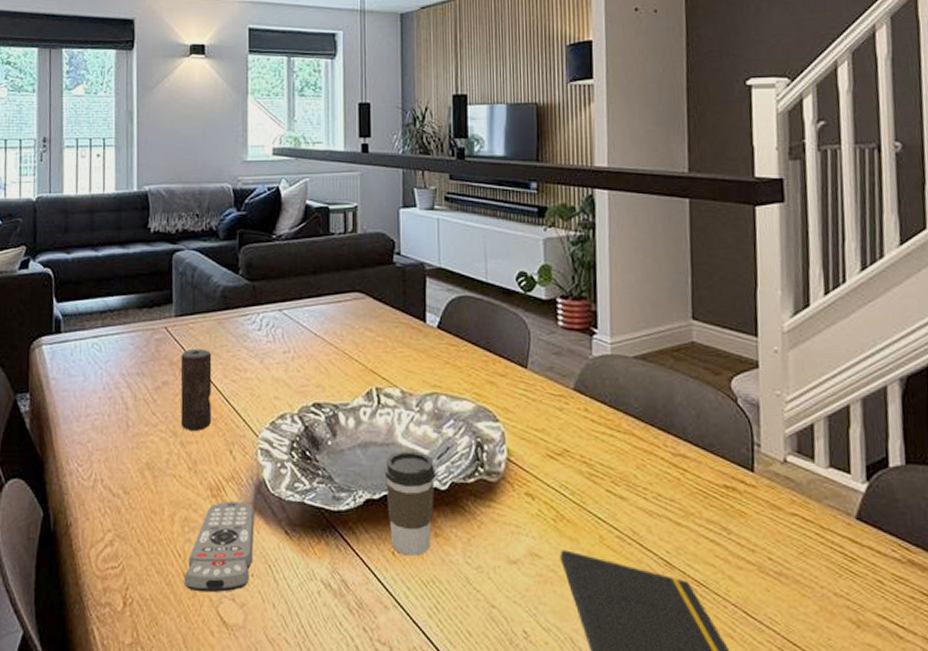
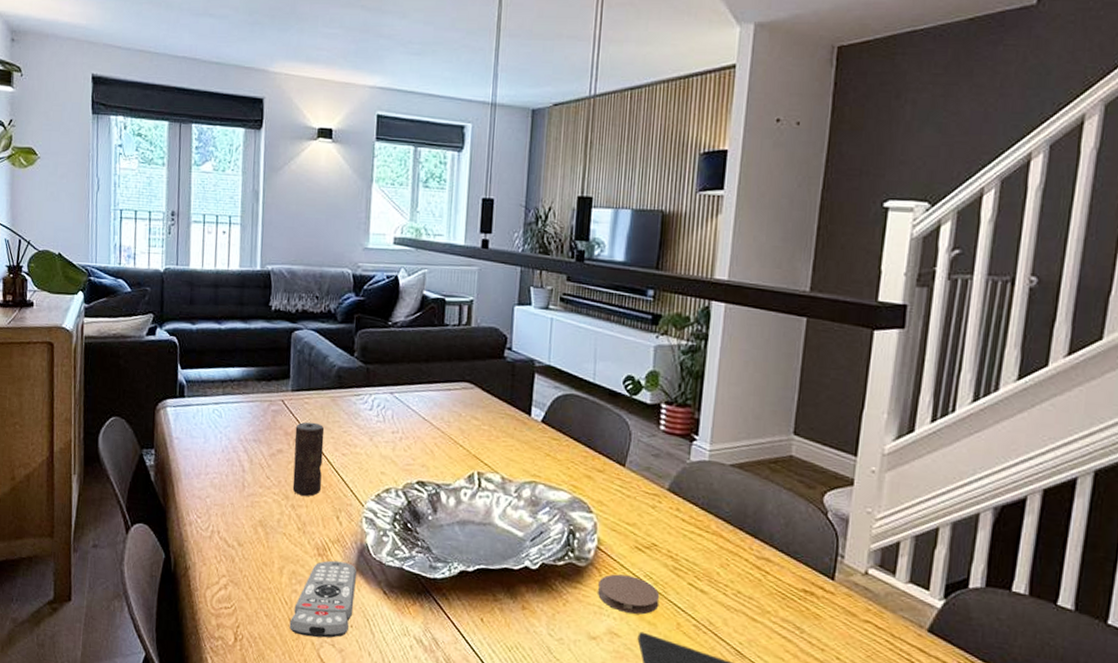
coffee cup: present [384,451,436,556] -> none [479,531,528,625]
coaster: none [513,487,579,530] -> present [598,574,660,615]

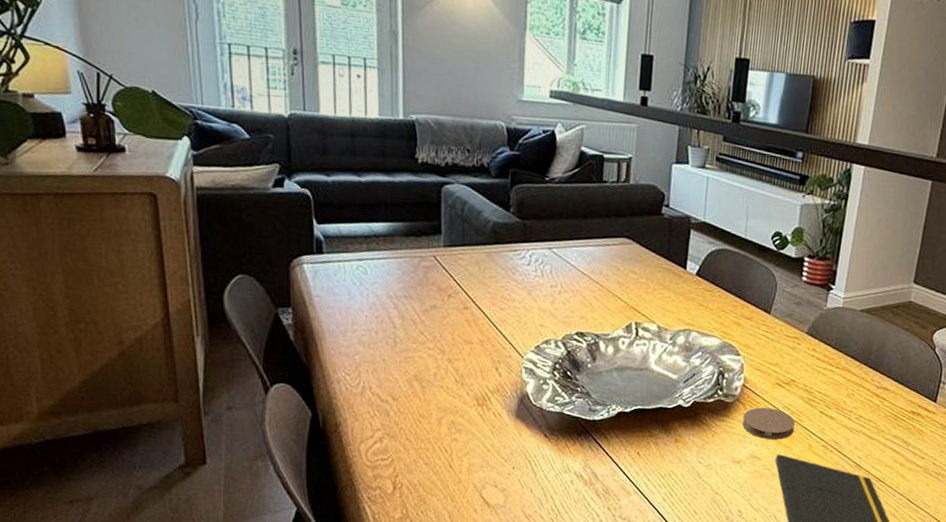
remote control: present [289,560,356,638] -> none [450,409,517,481]
candle: present [292,421,325,497] -> none [448,277,481,351]

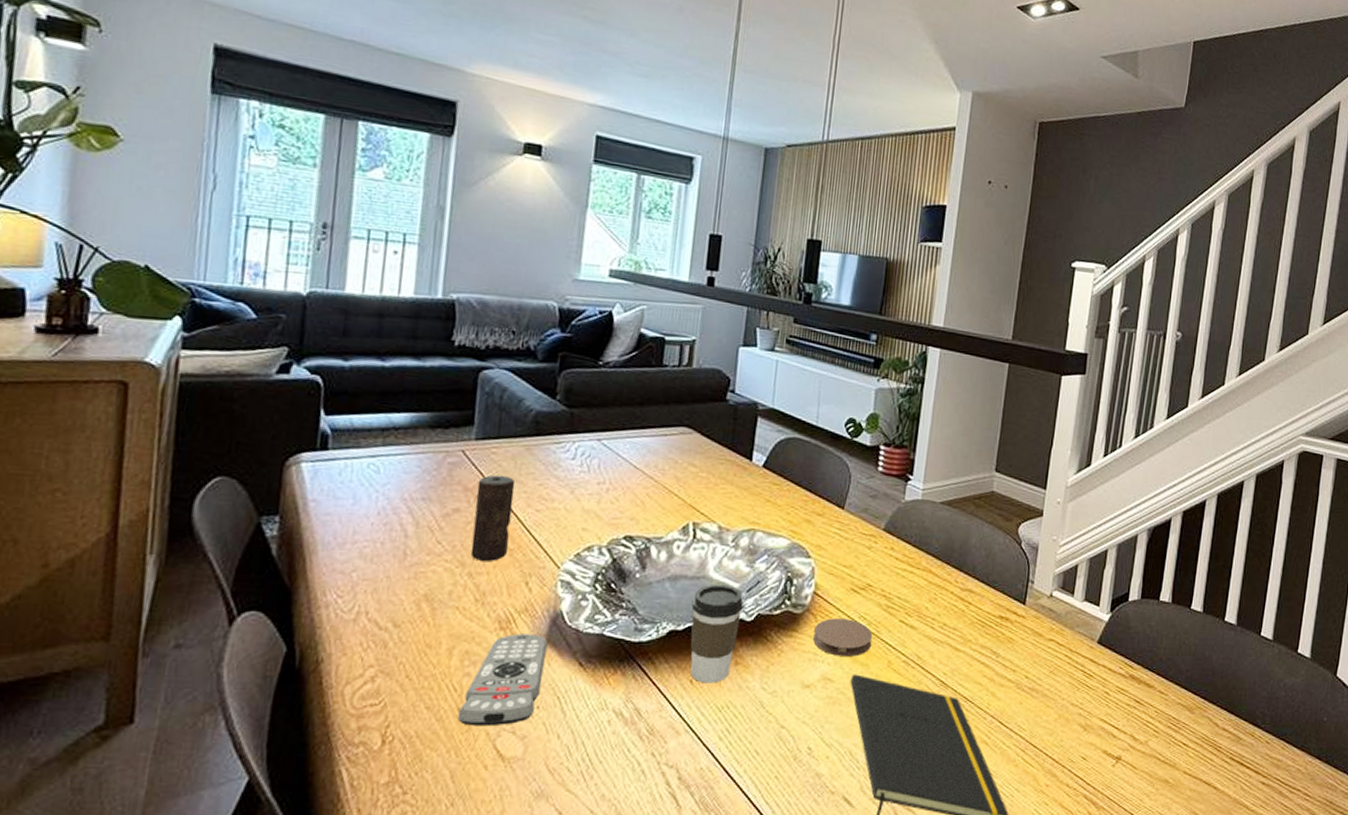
candle: none [448,277,481,351] -> present [470,474,516,562]
remote control: none [450,409,517,481] -> present [457,633,547,727]
coffee cup: none [636,375,681,456] -> present [690,584,744,683]

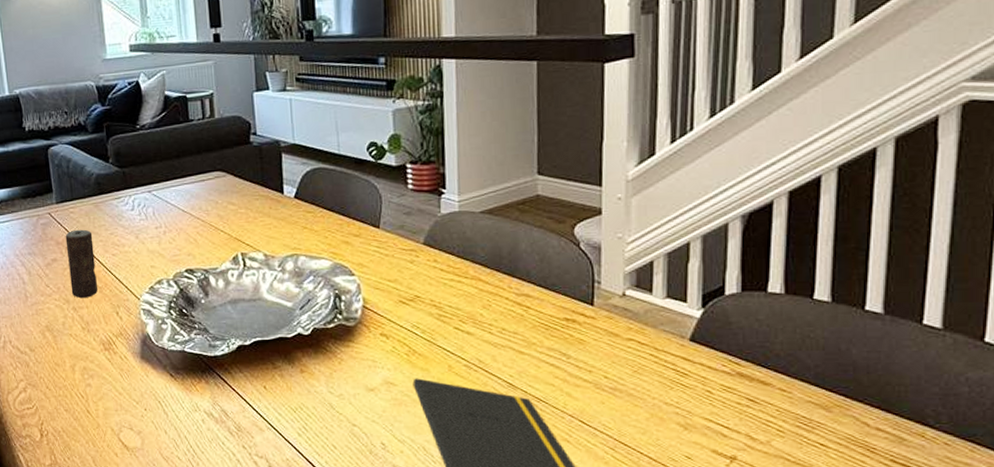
remote control: present [457,633,547,727] -> none [88,353,145,424]
coffee cup: present [690,584,744,683] -> none [252,304,299,389]
coaster: present [813,618,873,657] -> none [369,328,429,362]

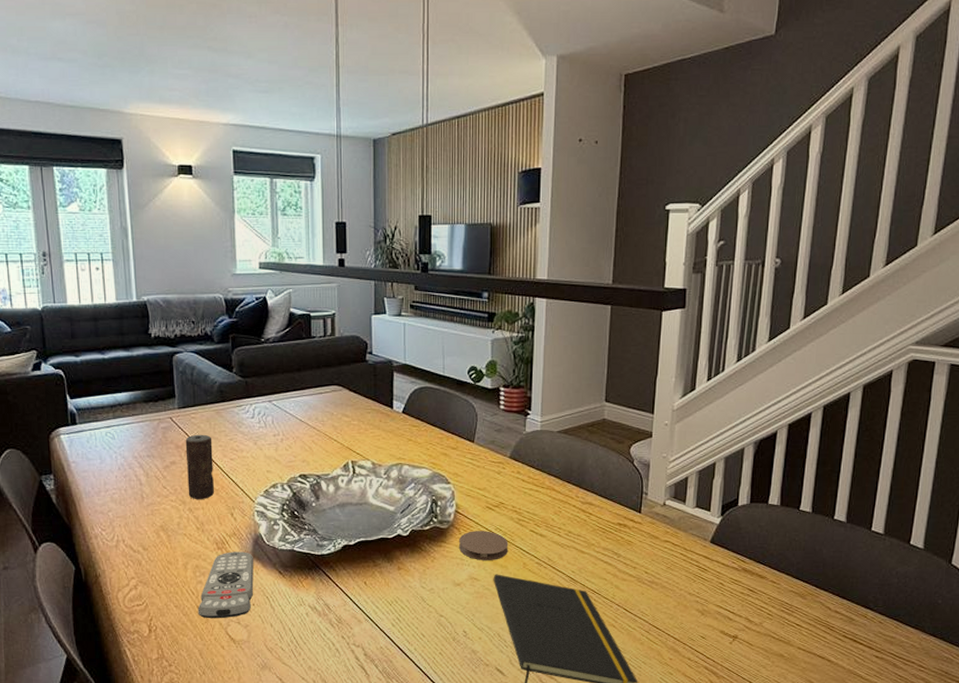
remote control: none [88,353,145,424] -> present [198,551,254,619]
coaster: none [369,328,429,362] -> present [459,531,509,560]

